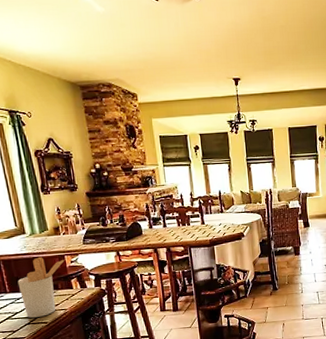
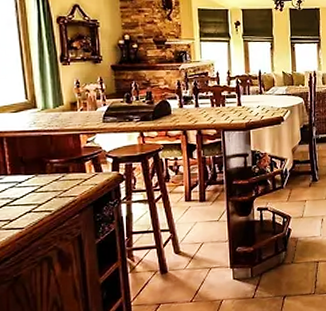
utensil holder: present [17,256,67,318] -> none [21,134,82,205]

